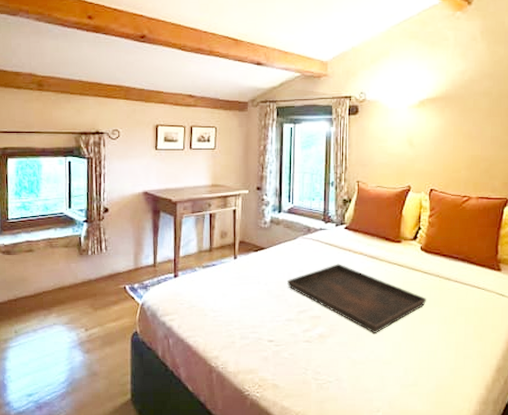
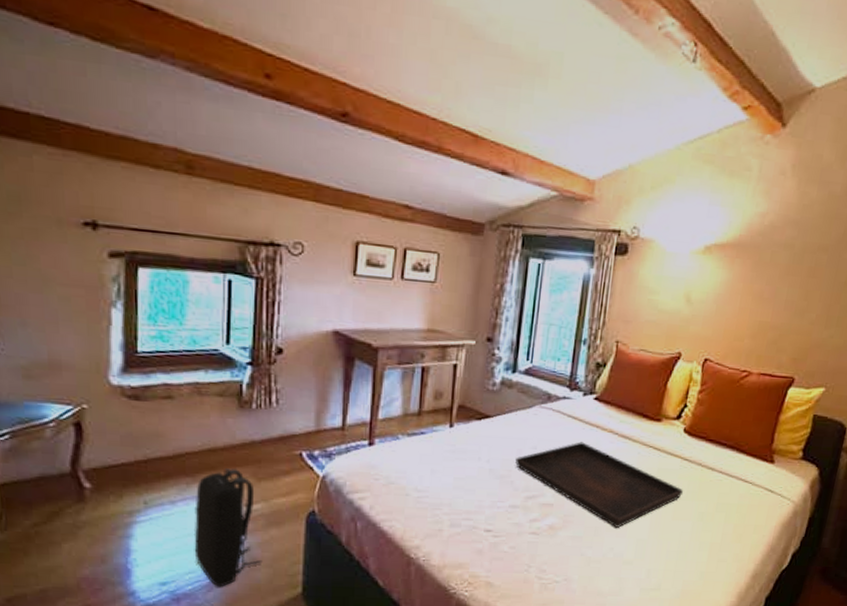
backpack: none [50,302,101,396] -> present [194,468,263,587]

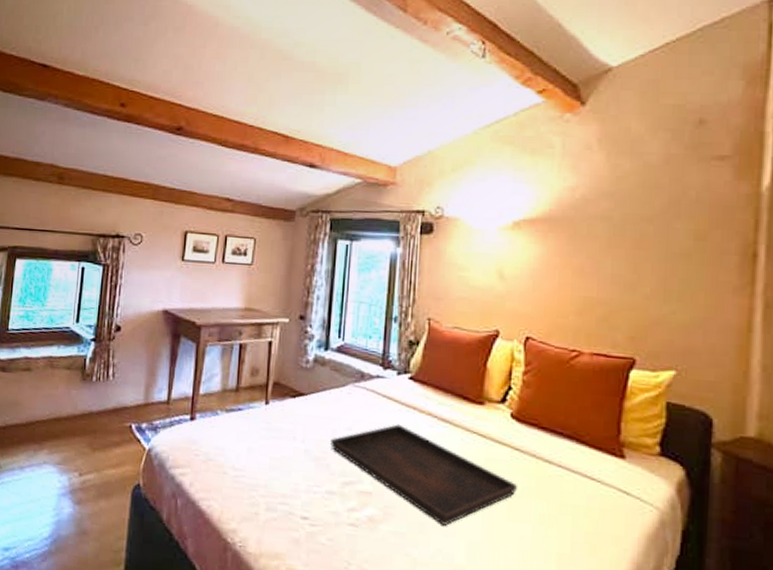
backpack: present [194,468,263,587] -> none [34,437,91,558]

